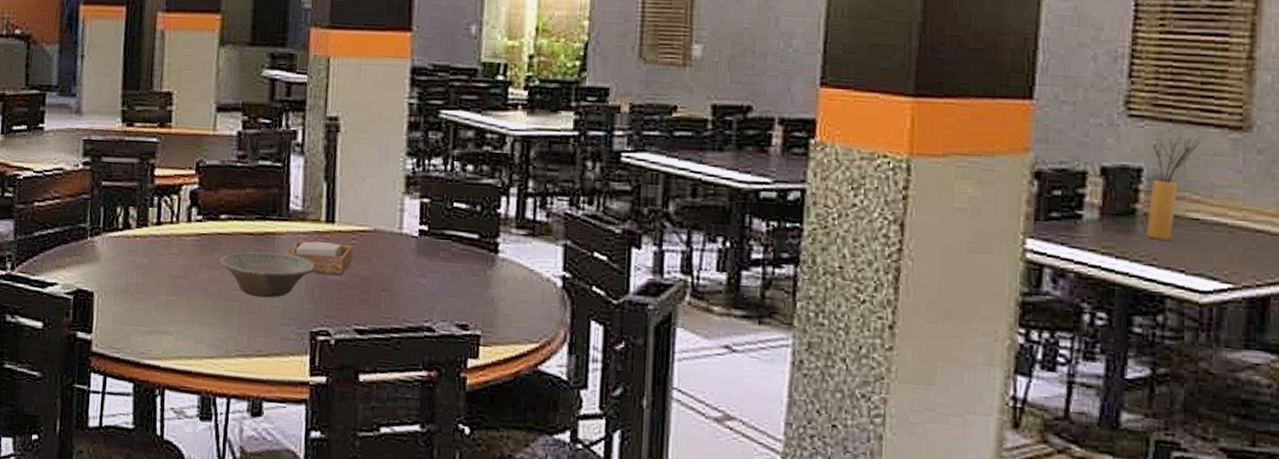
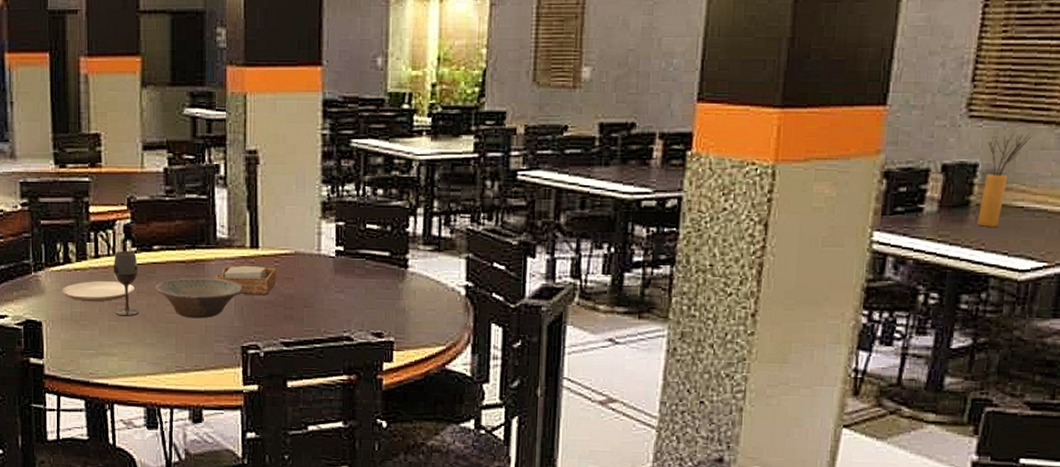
plate: none [118,250,197,273] -> present [62,281,134,302]
wine glass: none [175,218,203,292] -> present [113,251,139,317]

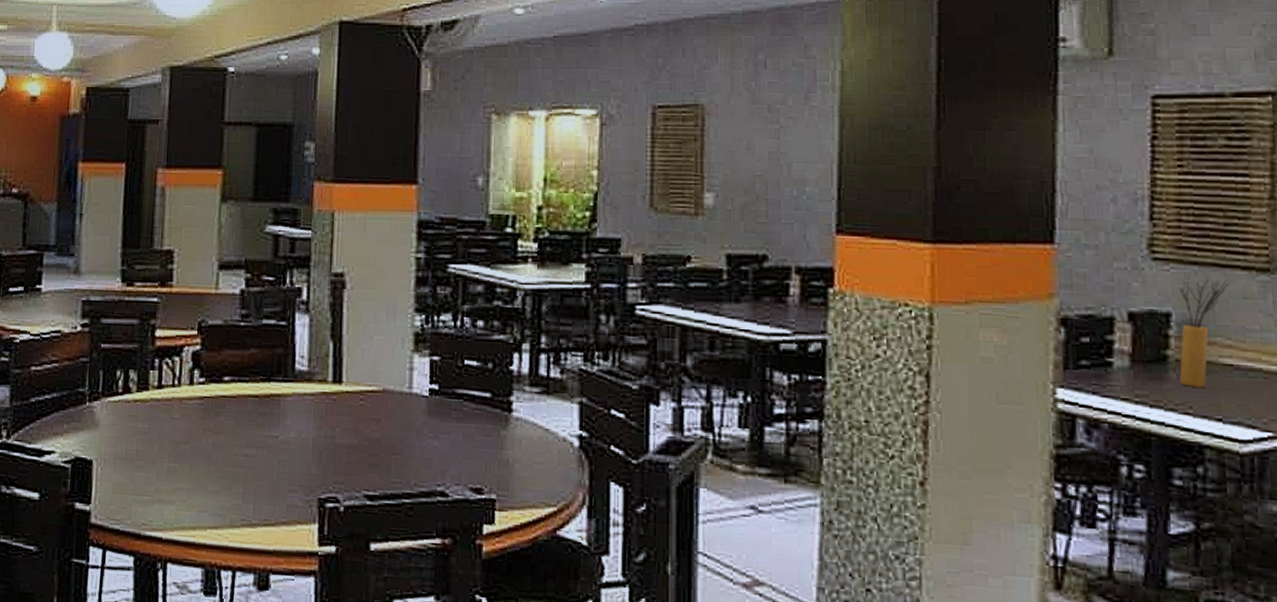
plate: present [62,281,134,302] -> none [118,414,200,439]
wine glass: present [113,251,139,317] -> none [176,381,206,458]
bowl: present [155,277,243,319] -> none [223,414,323,464]
napkin holder: present [215,266,277,296] -> none [291,402,362,439]

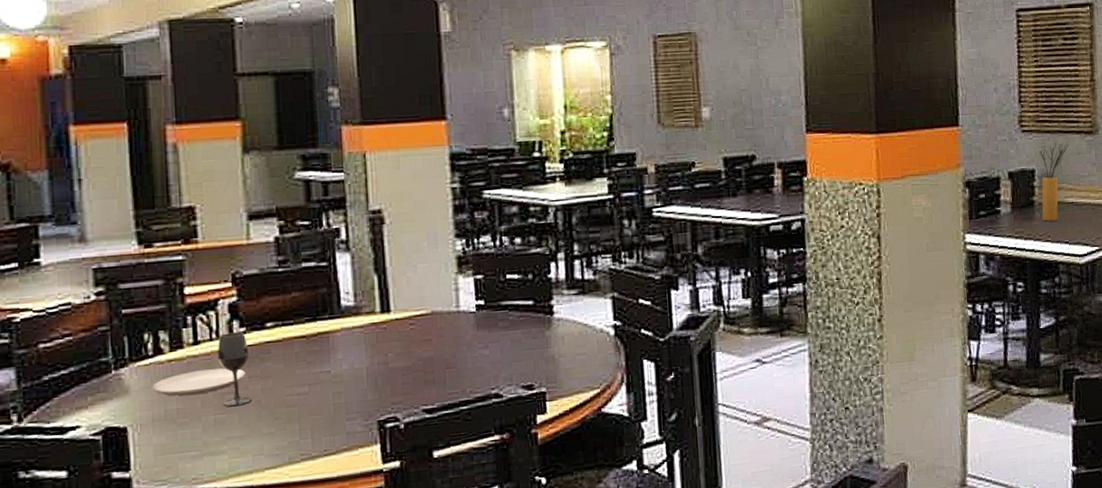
plate: none [118,414,200,439] -> present [152,368,245,396]
wine glass: none [176,381,206,458] -> present [217,331,252,407]

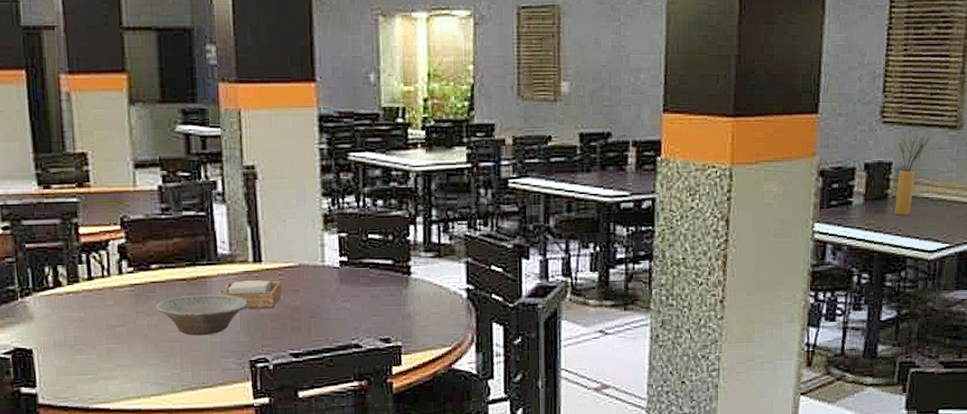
plate: present [152,368,245,396] -> none [53,303,133,325]
wine glass: present [217,331,252,407] -> none [108,271,140,338]
bowl: none [270,350,376,398] -> present [155,294,248,336]
napkin holder: none [342,331,413,363] -> present [218,280,282,309]

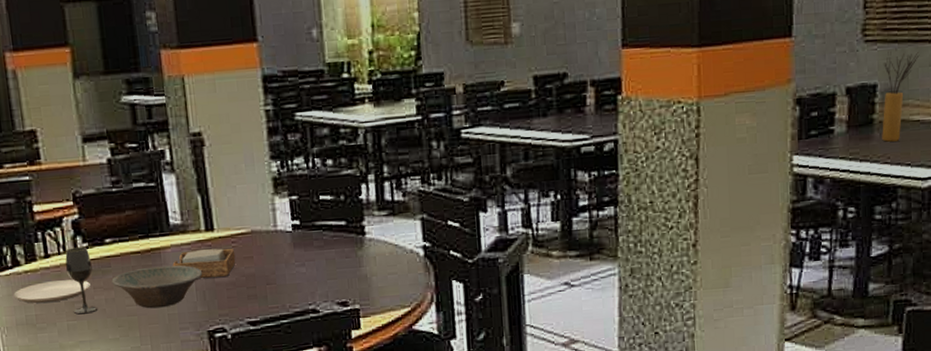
plate: none [53,303,133,325] -> present [13,279,90,303]
wine glass: none [108,271,140,338] -> present [65,247,98,315]

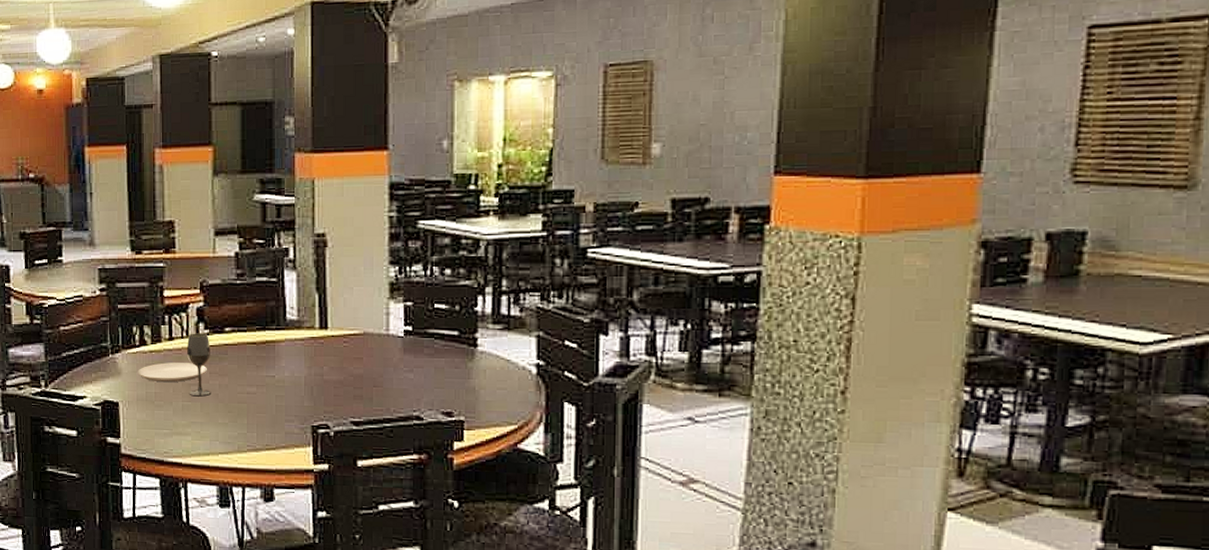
bowl: present [111,265,203,309] -> none [227,358,313,399]
napkin holder: present [172,248,236,278] -> none [285,346,346,375]
vase: present [882,47,920,143] -> none [1090,191,1146,299]

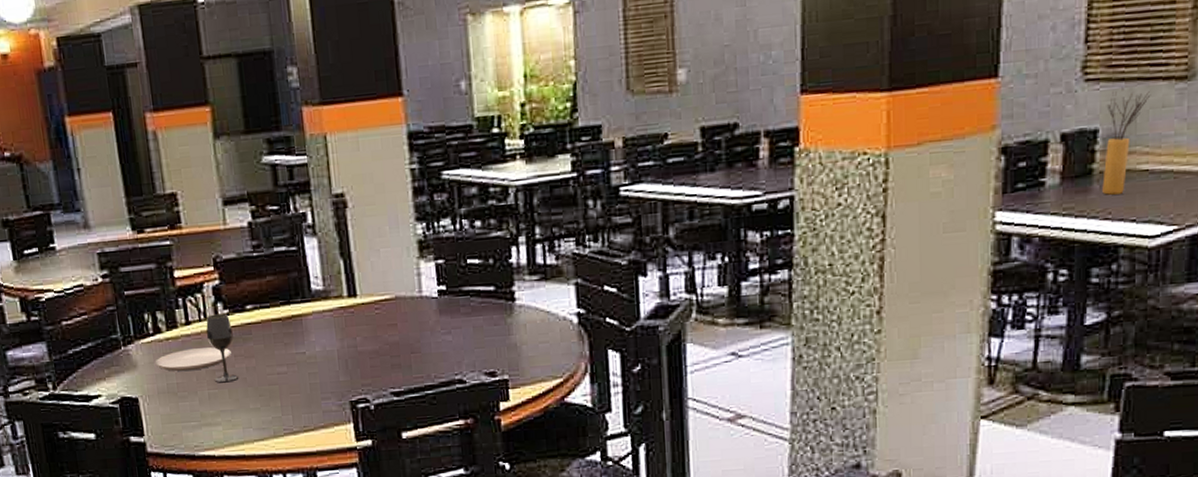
vase: none [1090,191,1146,299] -> present [1102,86,1151,196]

